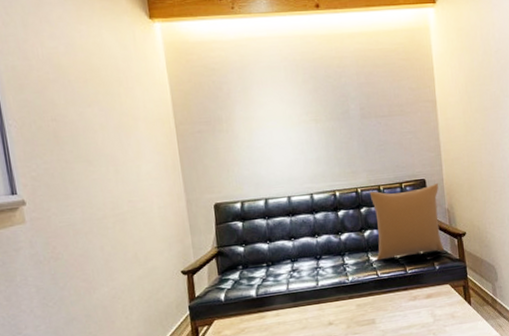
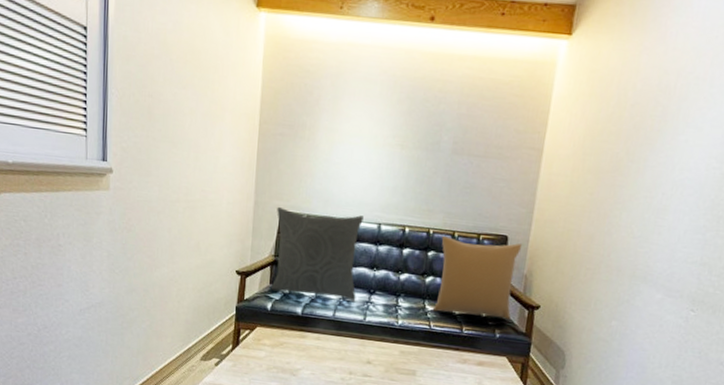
pillow: none [210,190,305,282] -> present [270,206,364,301]

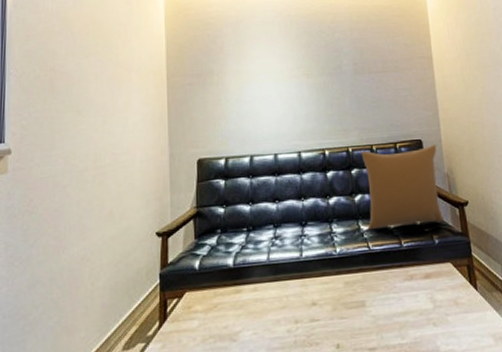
pillow: present [270,206,364,301] -> none [194,147,289,247]

